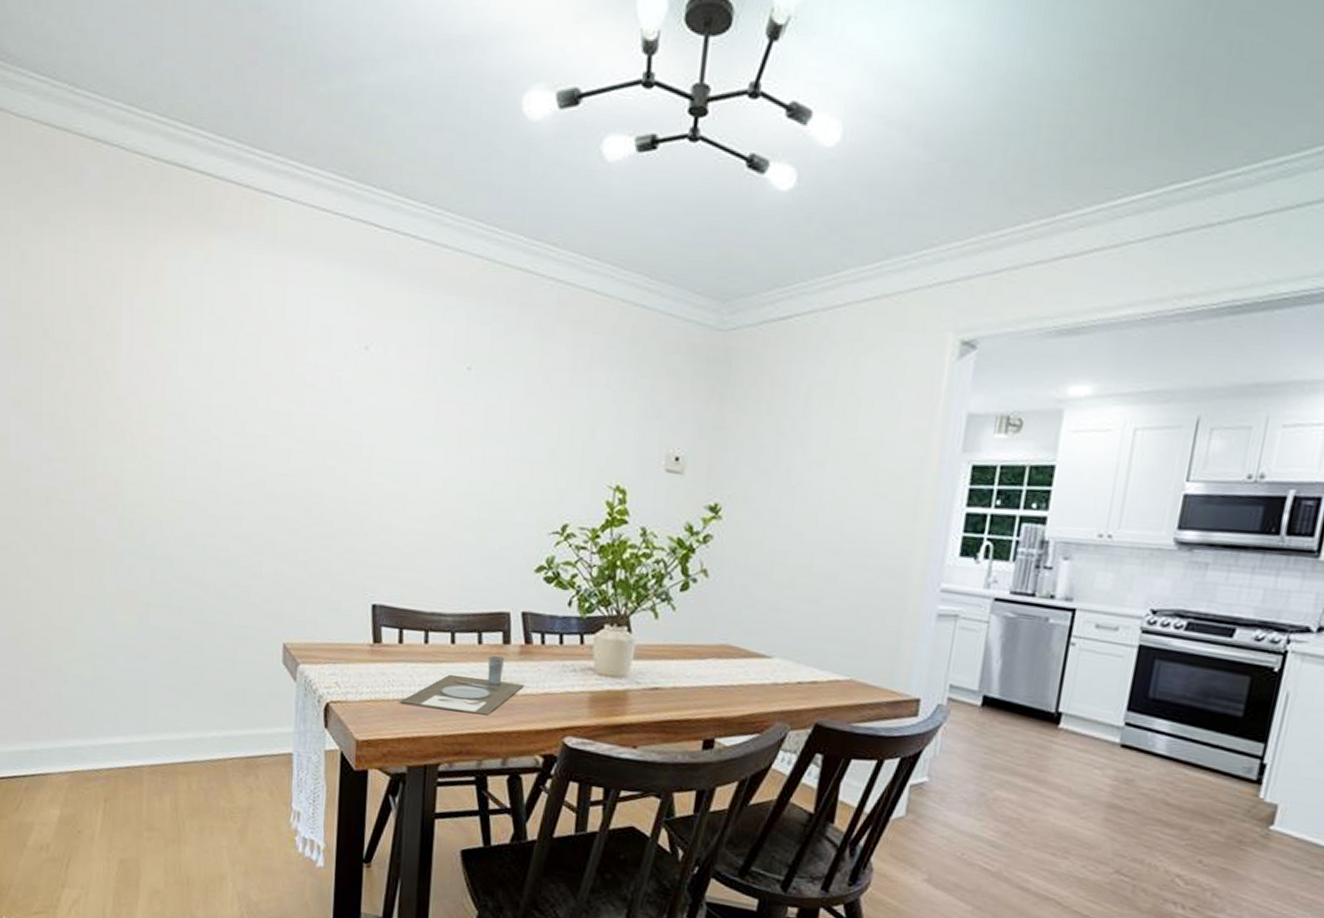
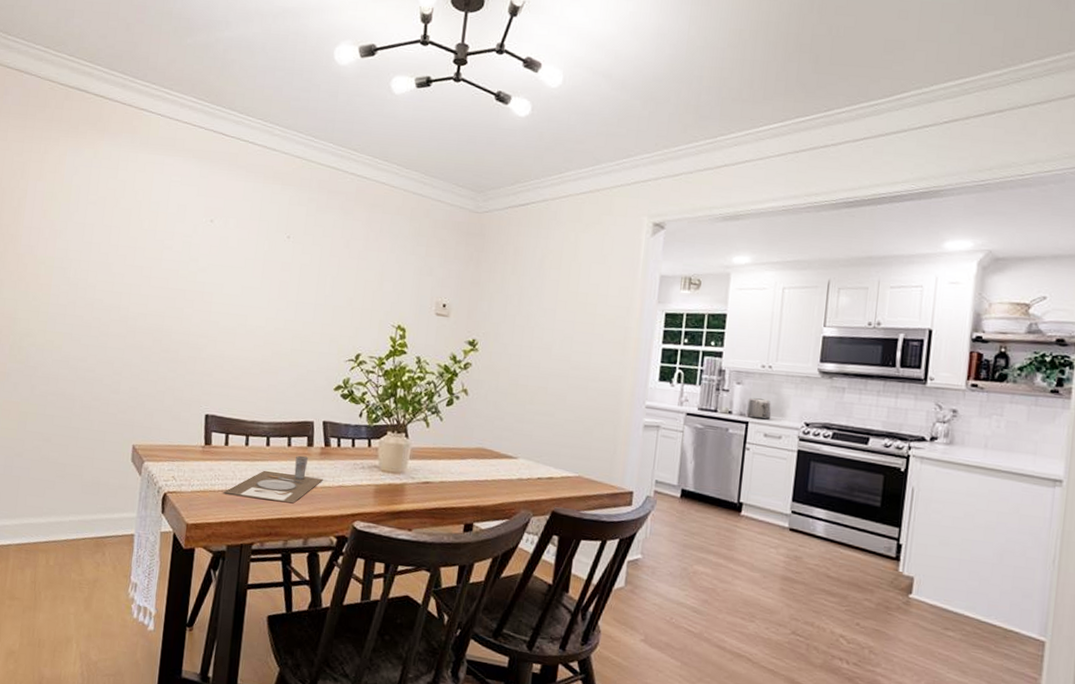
toaster: none [1074,577,1108,606] -> present [746,397,772,420]

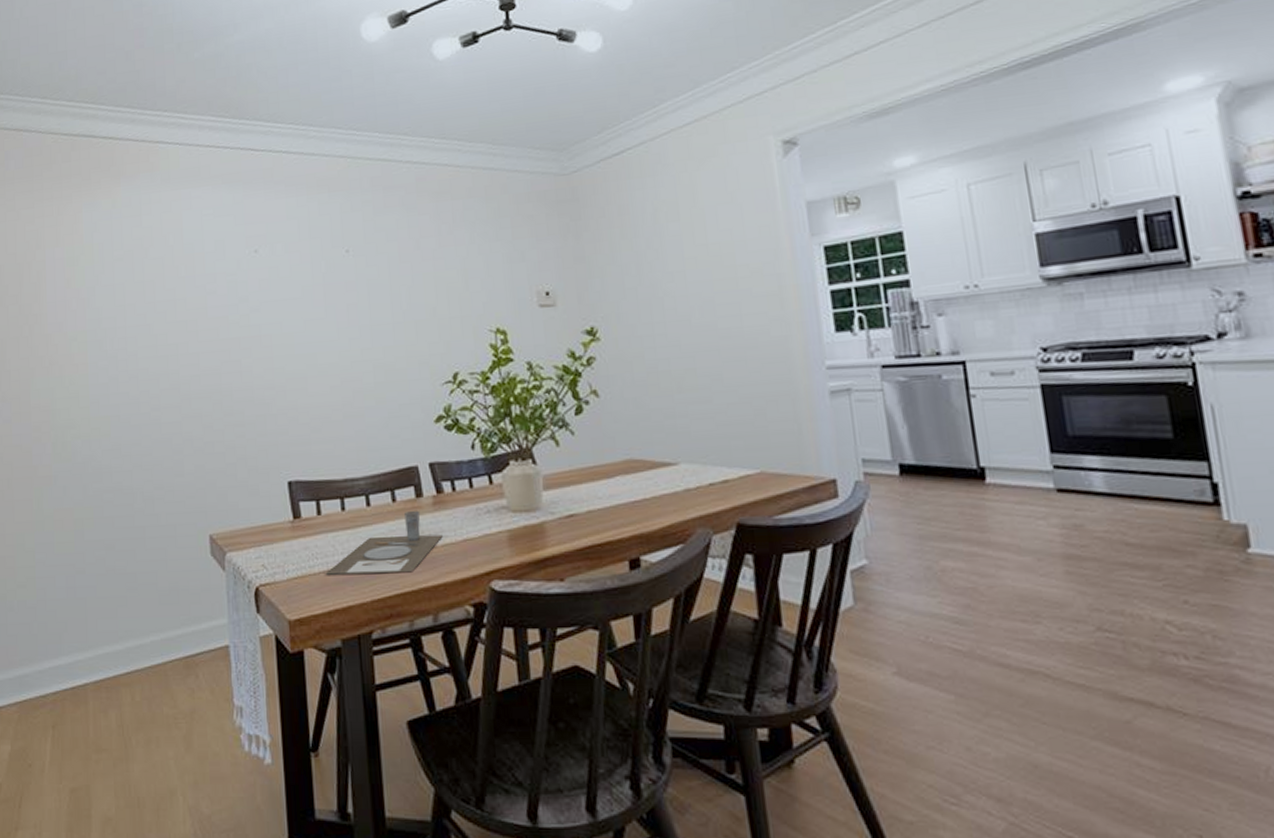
toaster: present [746,397,772,420] -> none [958,328,994,355]

